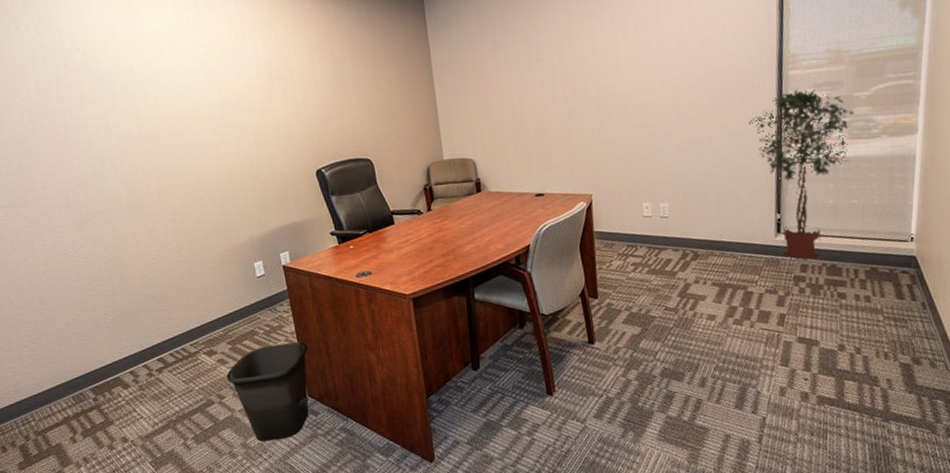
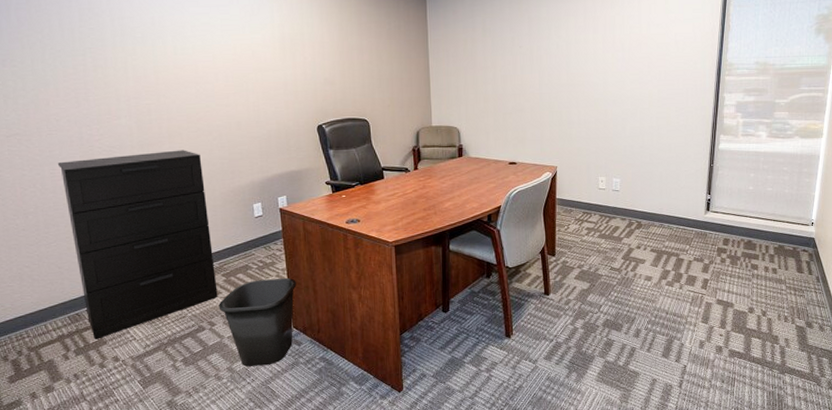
chest of drawers: none [47,209,225,420] -> present [57,150,218,340]
potted tree: present [748,89,854,261] -> none [690,92,774,235]

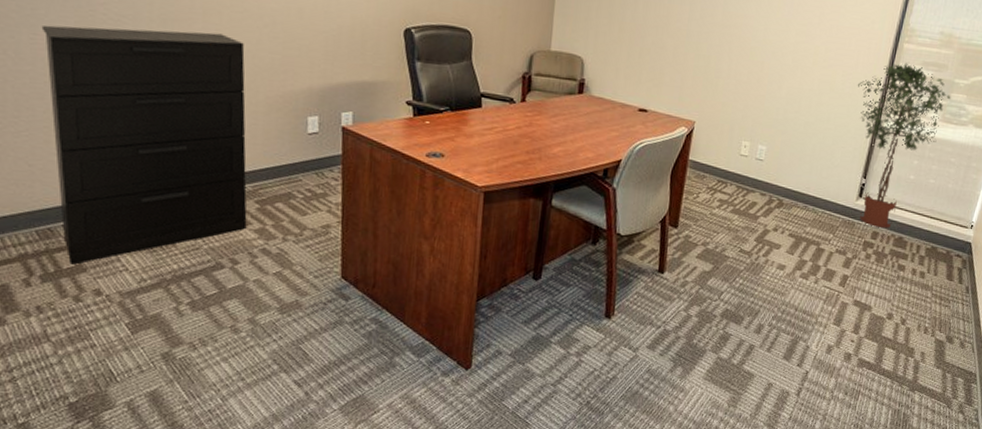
waste bin: present [218,277,297,367] -> none [246,213,353,321]
potted tree: none [690,92,774,235] -> present [857,63,951,229]

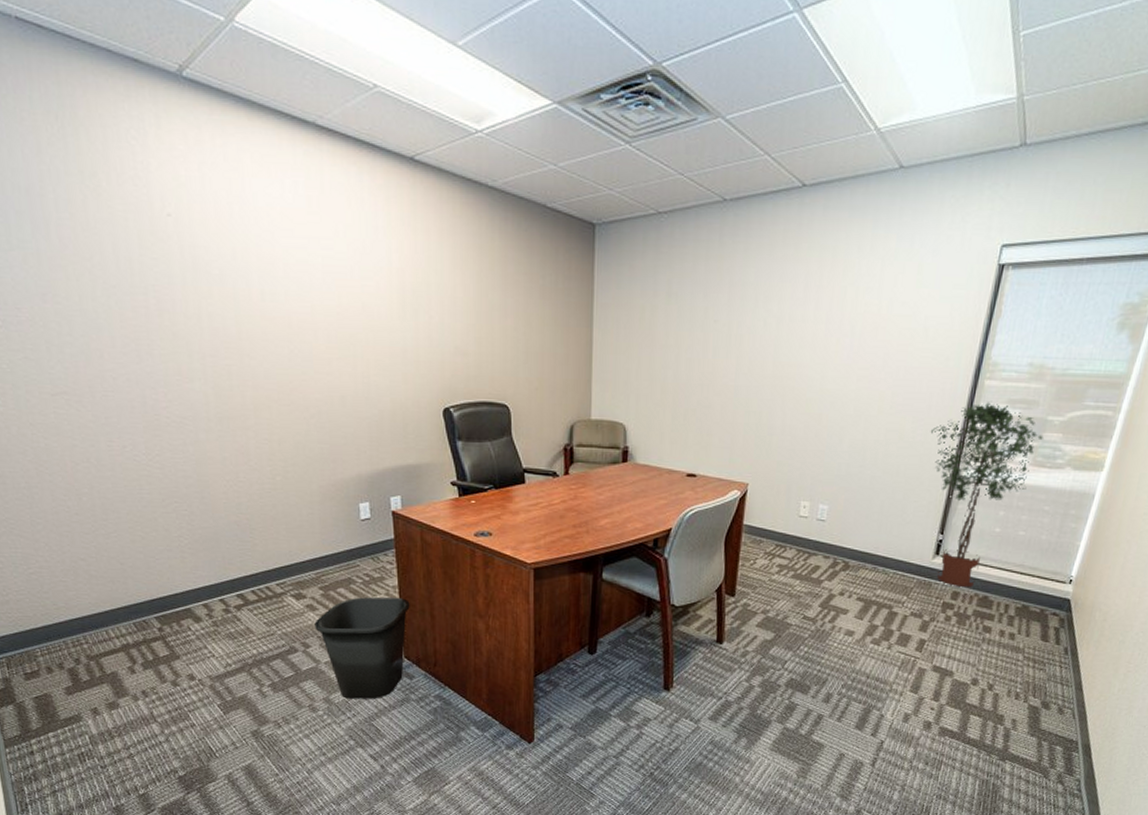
chest of drawers: present [41,25,247,265] -> none [115,427,314,653]
waste bin: none [246,213,353,321] -> present [314,597,410,699]

